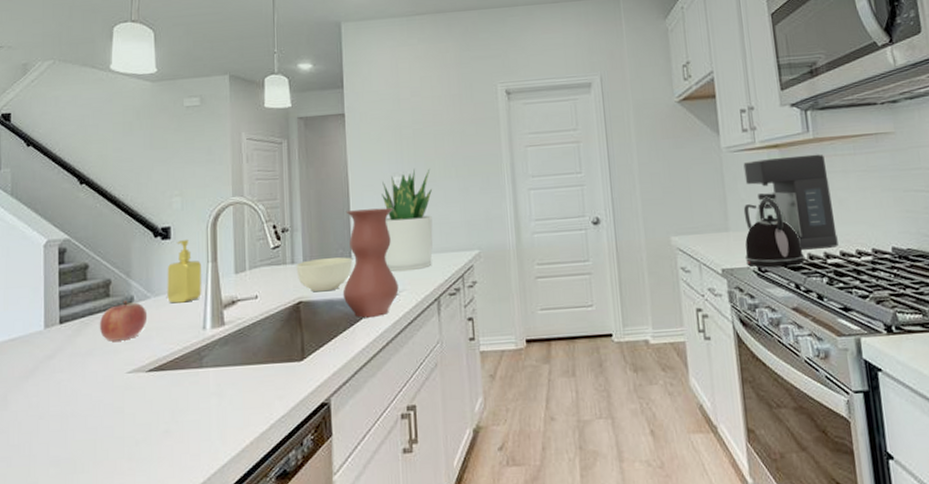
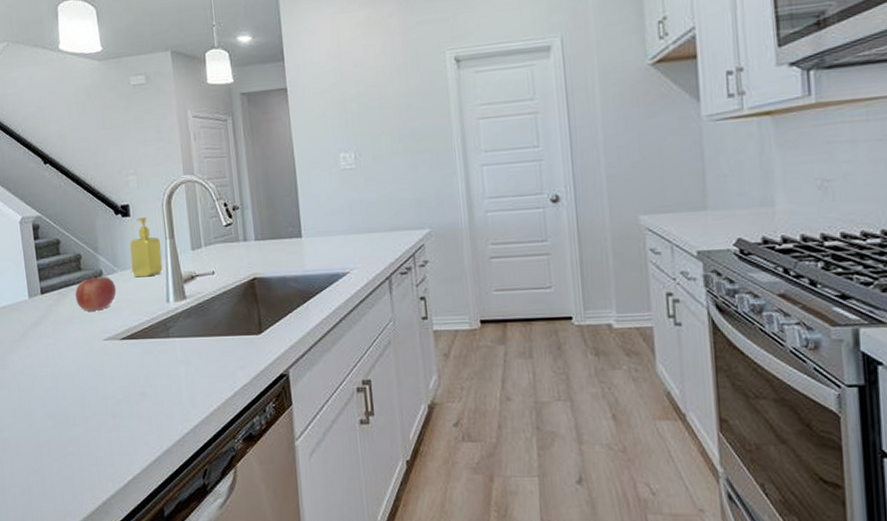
bowl: present [296,257,353,293] -> none [248,235,303,269]
vase: present [342,207,399,318] -> none [293,185,350,295]
planter: present [382,168,433,272] -> none [328,144,383,251]
coffee maker: present [743,154,838,250] -> none [725,121,839,231]
kettle: present [744,197,805,268] -> none [724,172,797,251]

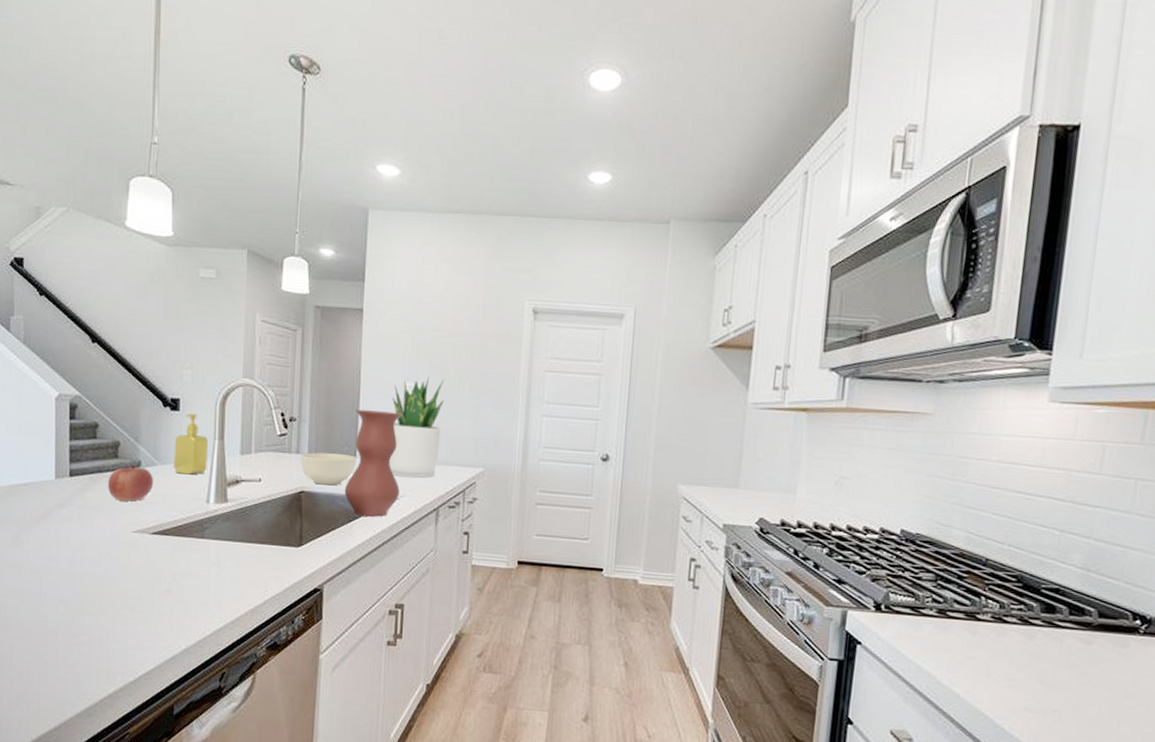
bowl: none [248,235,303,269] -> present [301,452,358,486]
vase: none [293,185,350,295] -> present [344,409,402,517]
planter: none [328,144,383,251] -> present [389,376,445,479]

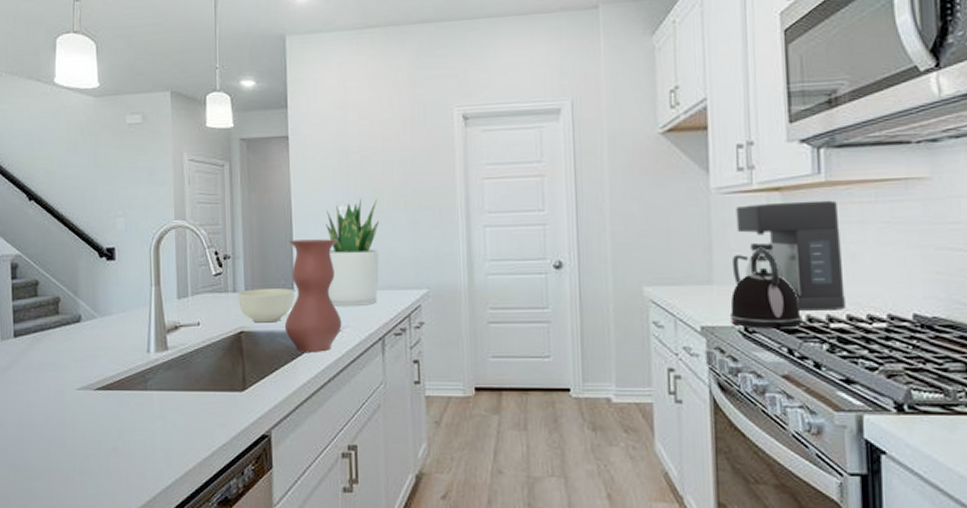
fruit: present [107,464,154,502] -> none [50,319,95,358]
soap dispenser: present [174,414,208,475] -> none [112,262,145,325]
kettle: none [749,460,810,533] -> present [729,248,803,330]
coffee maker: none [757,421,853,521] -> present [731,200,845,311]

